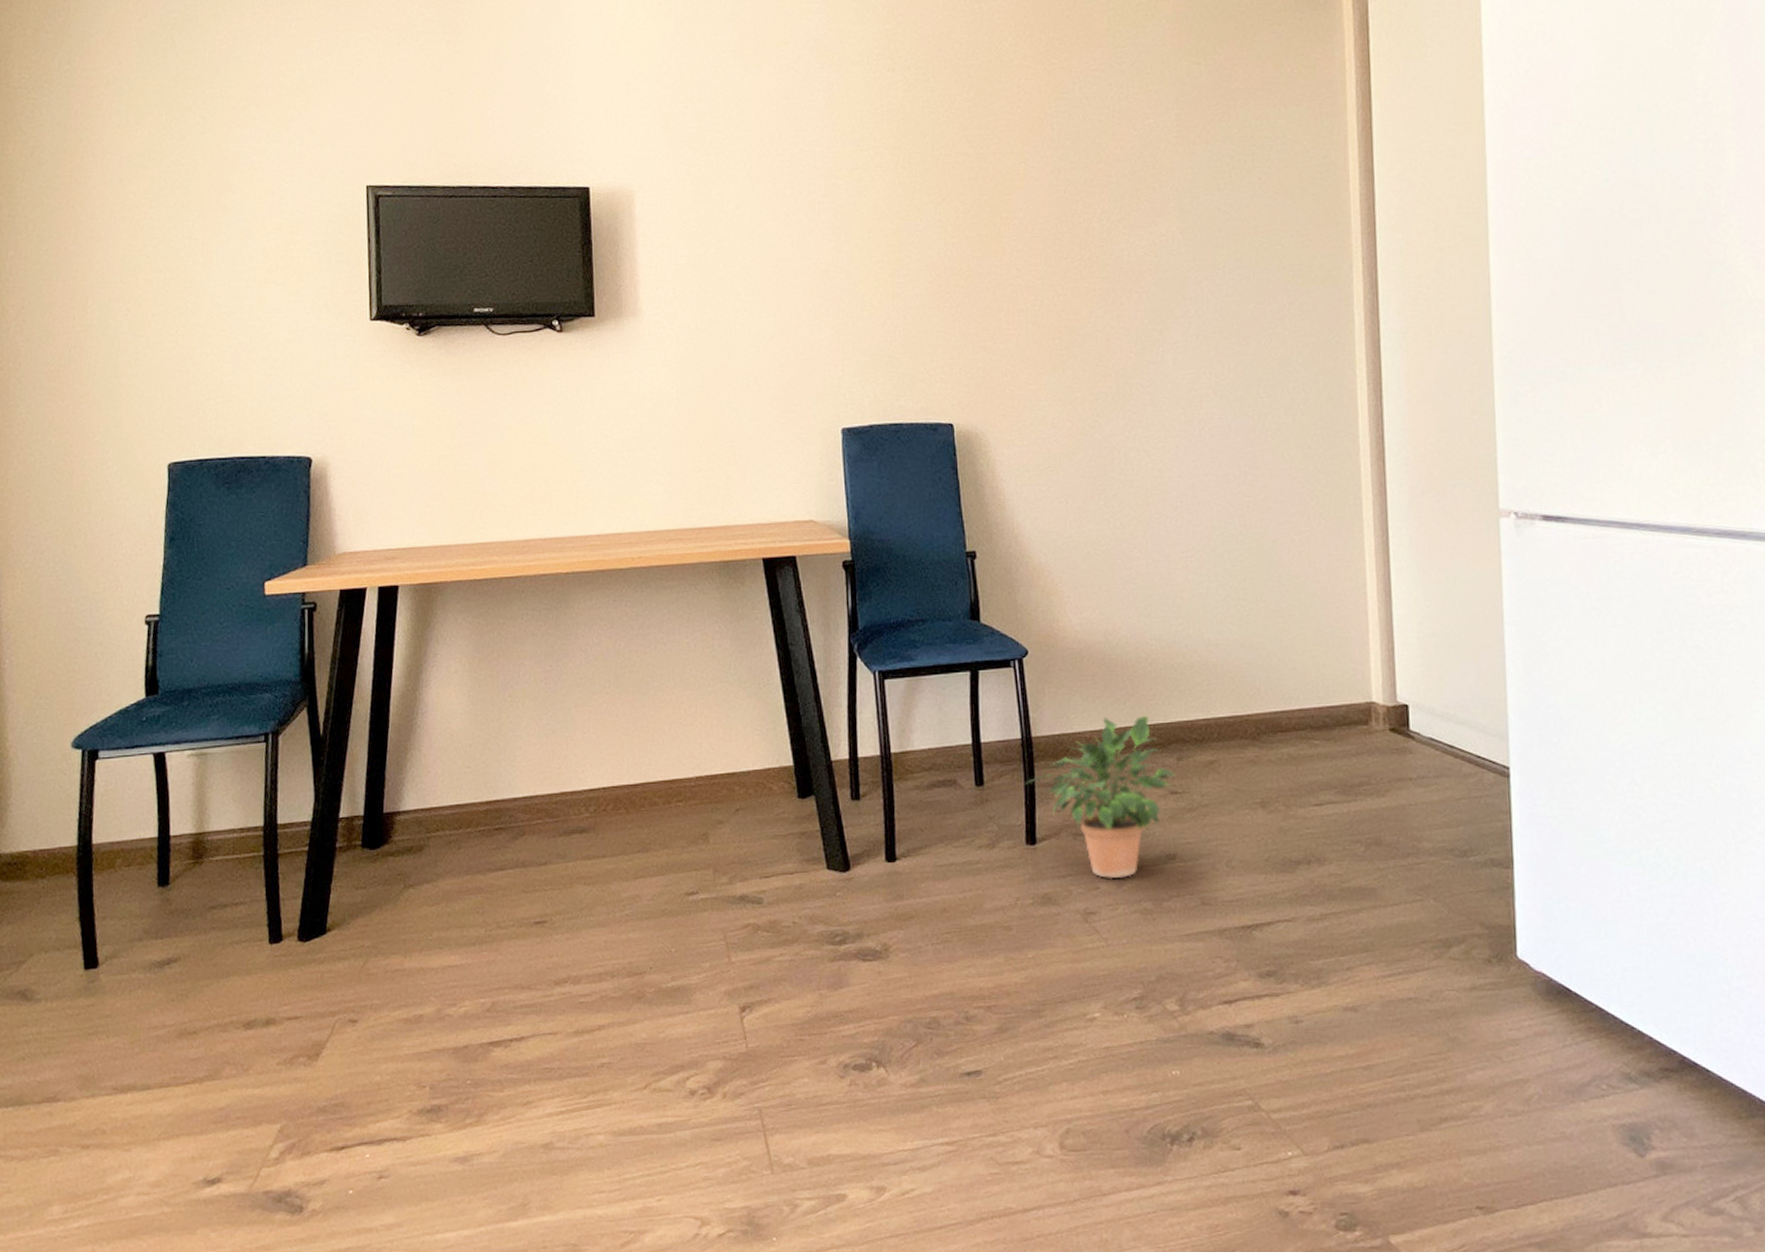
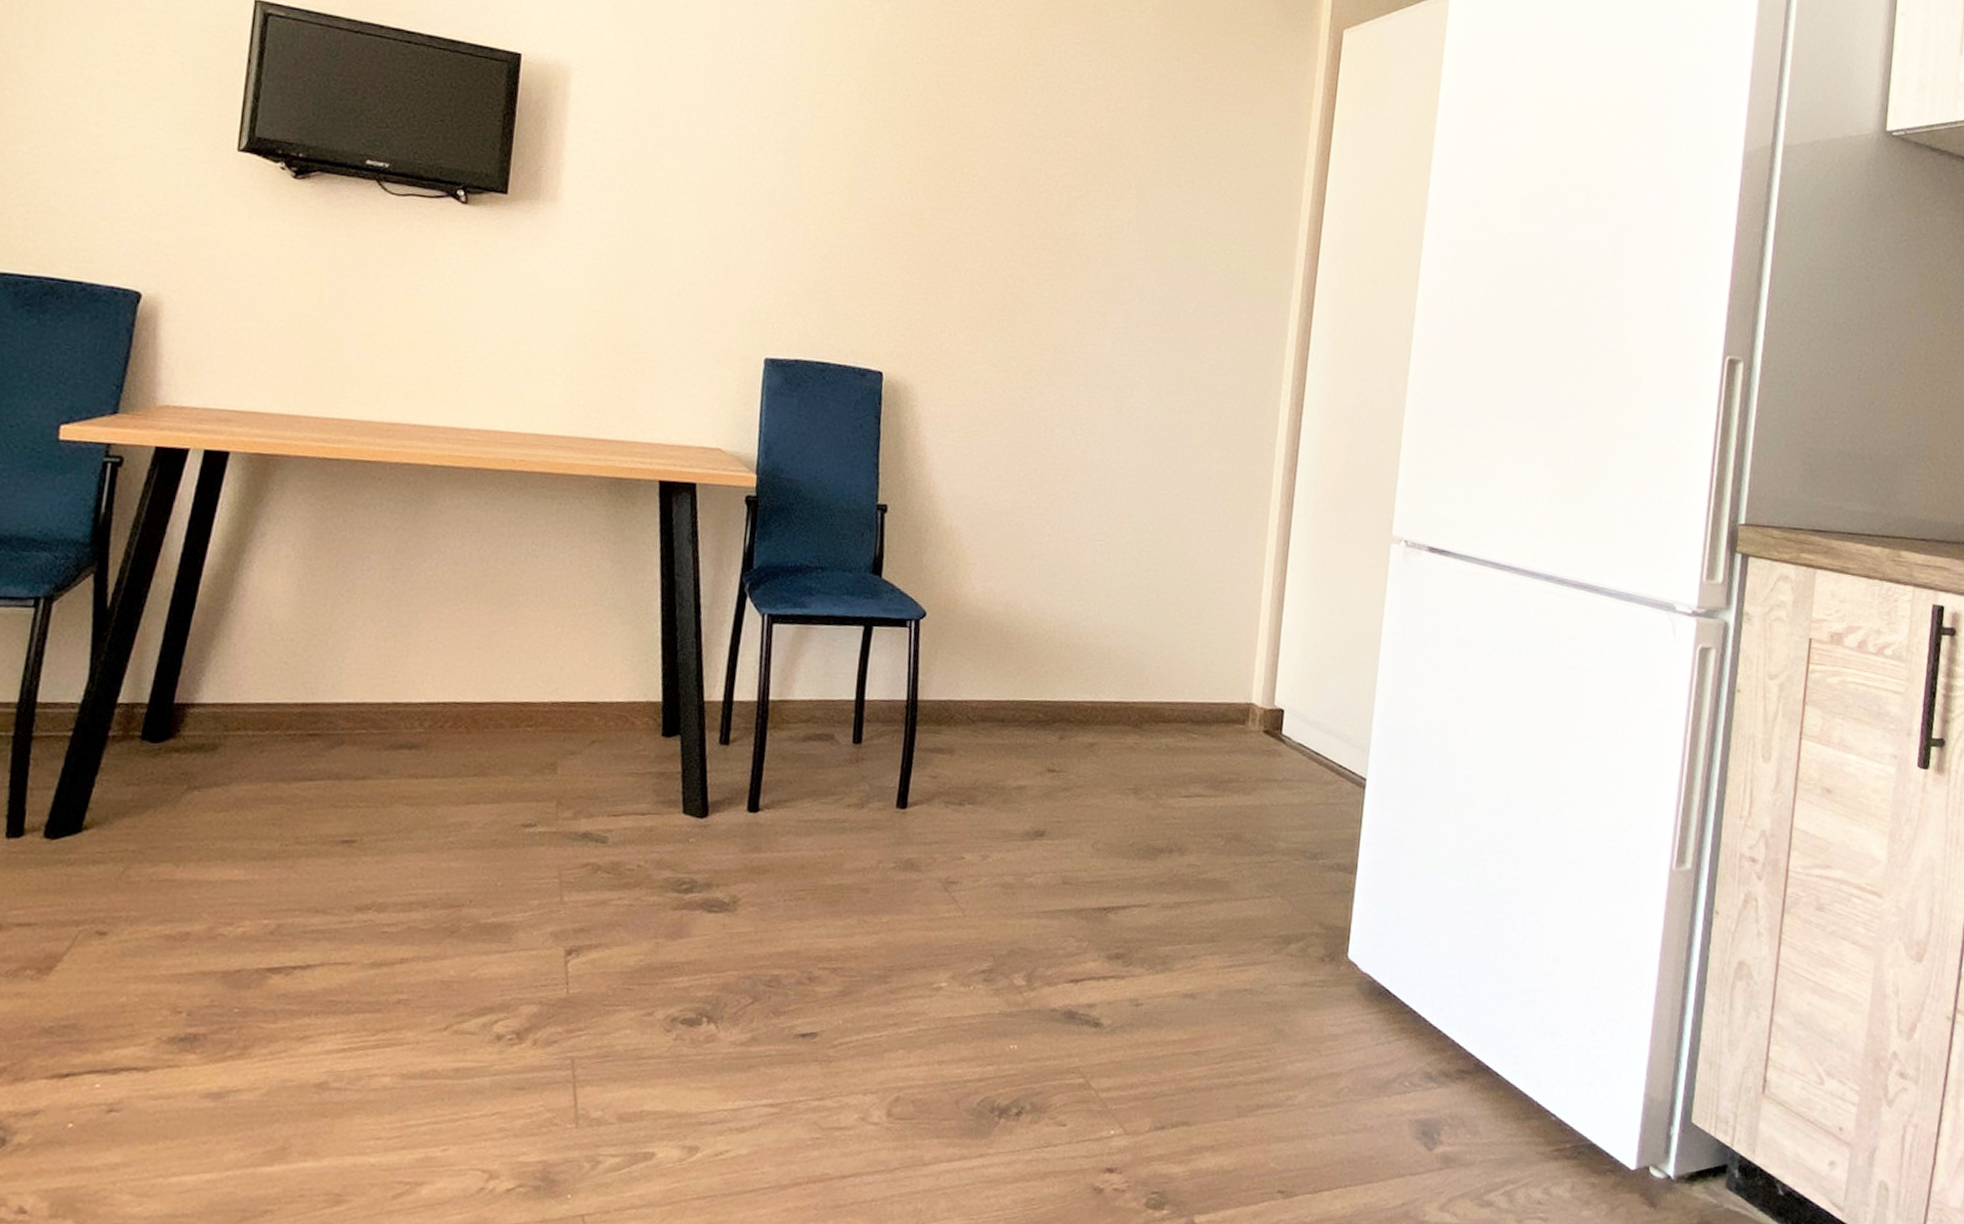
potted plant: present [1026,715,1178,879] -> none [905,689,1058,851]

